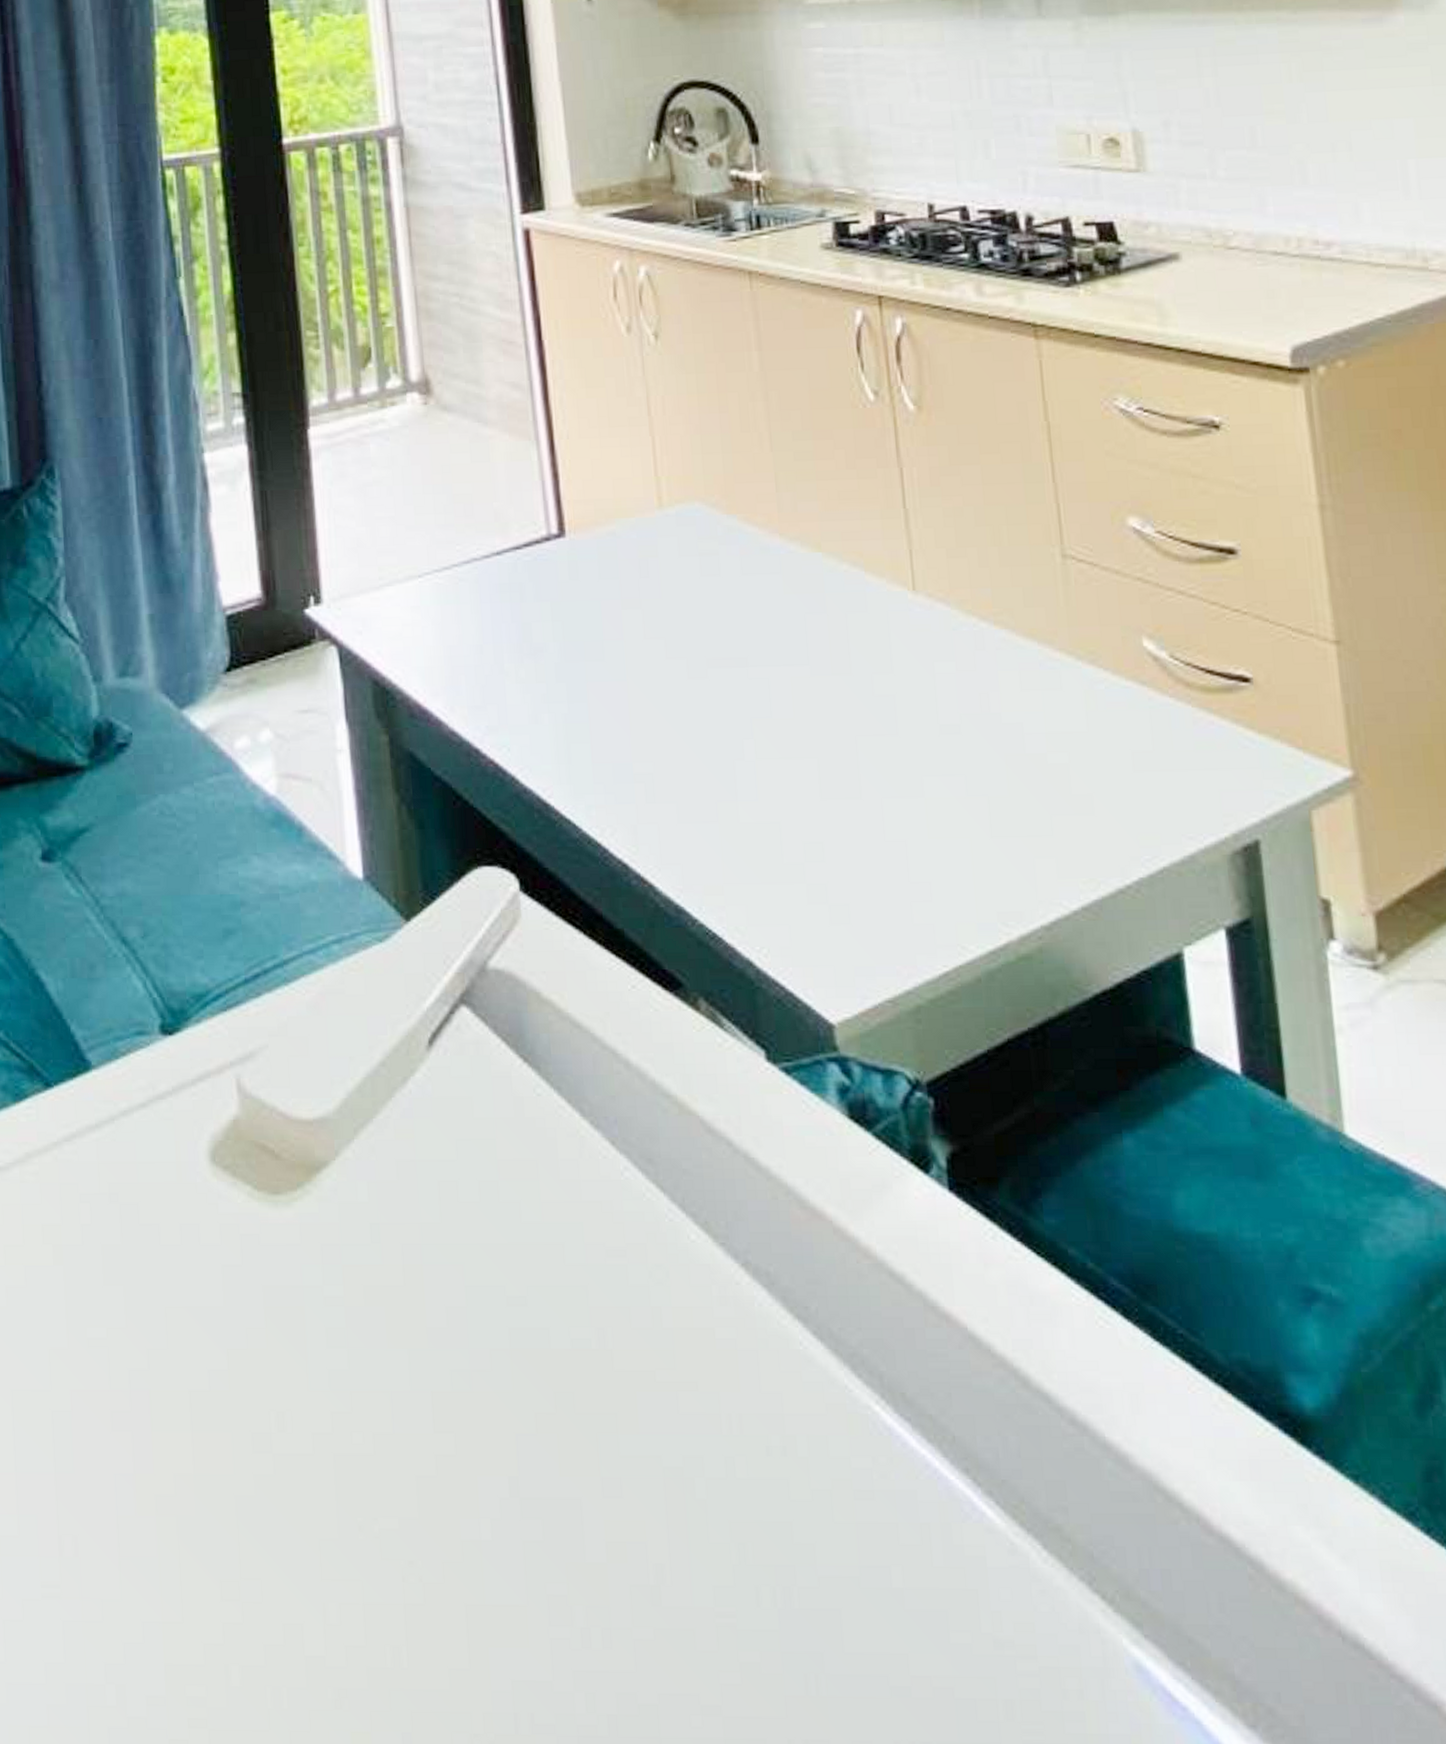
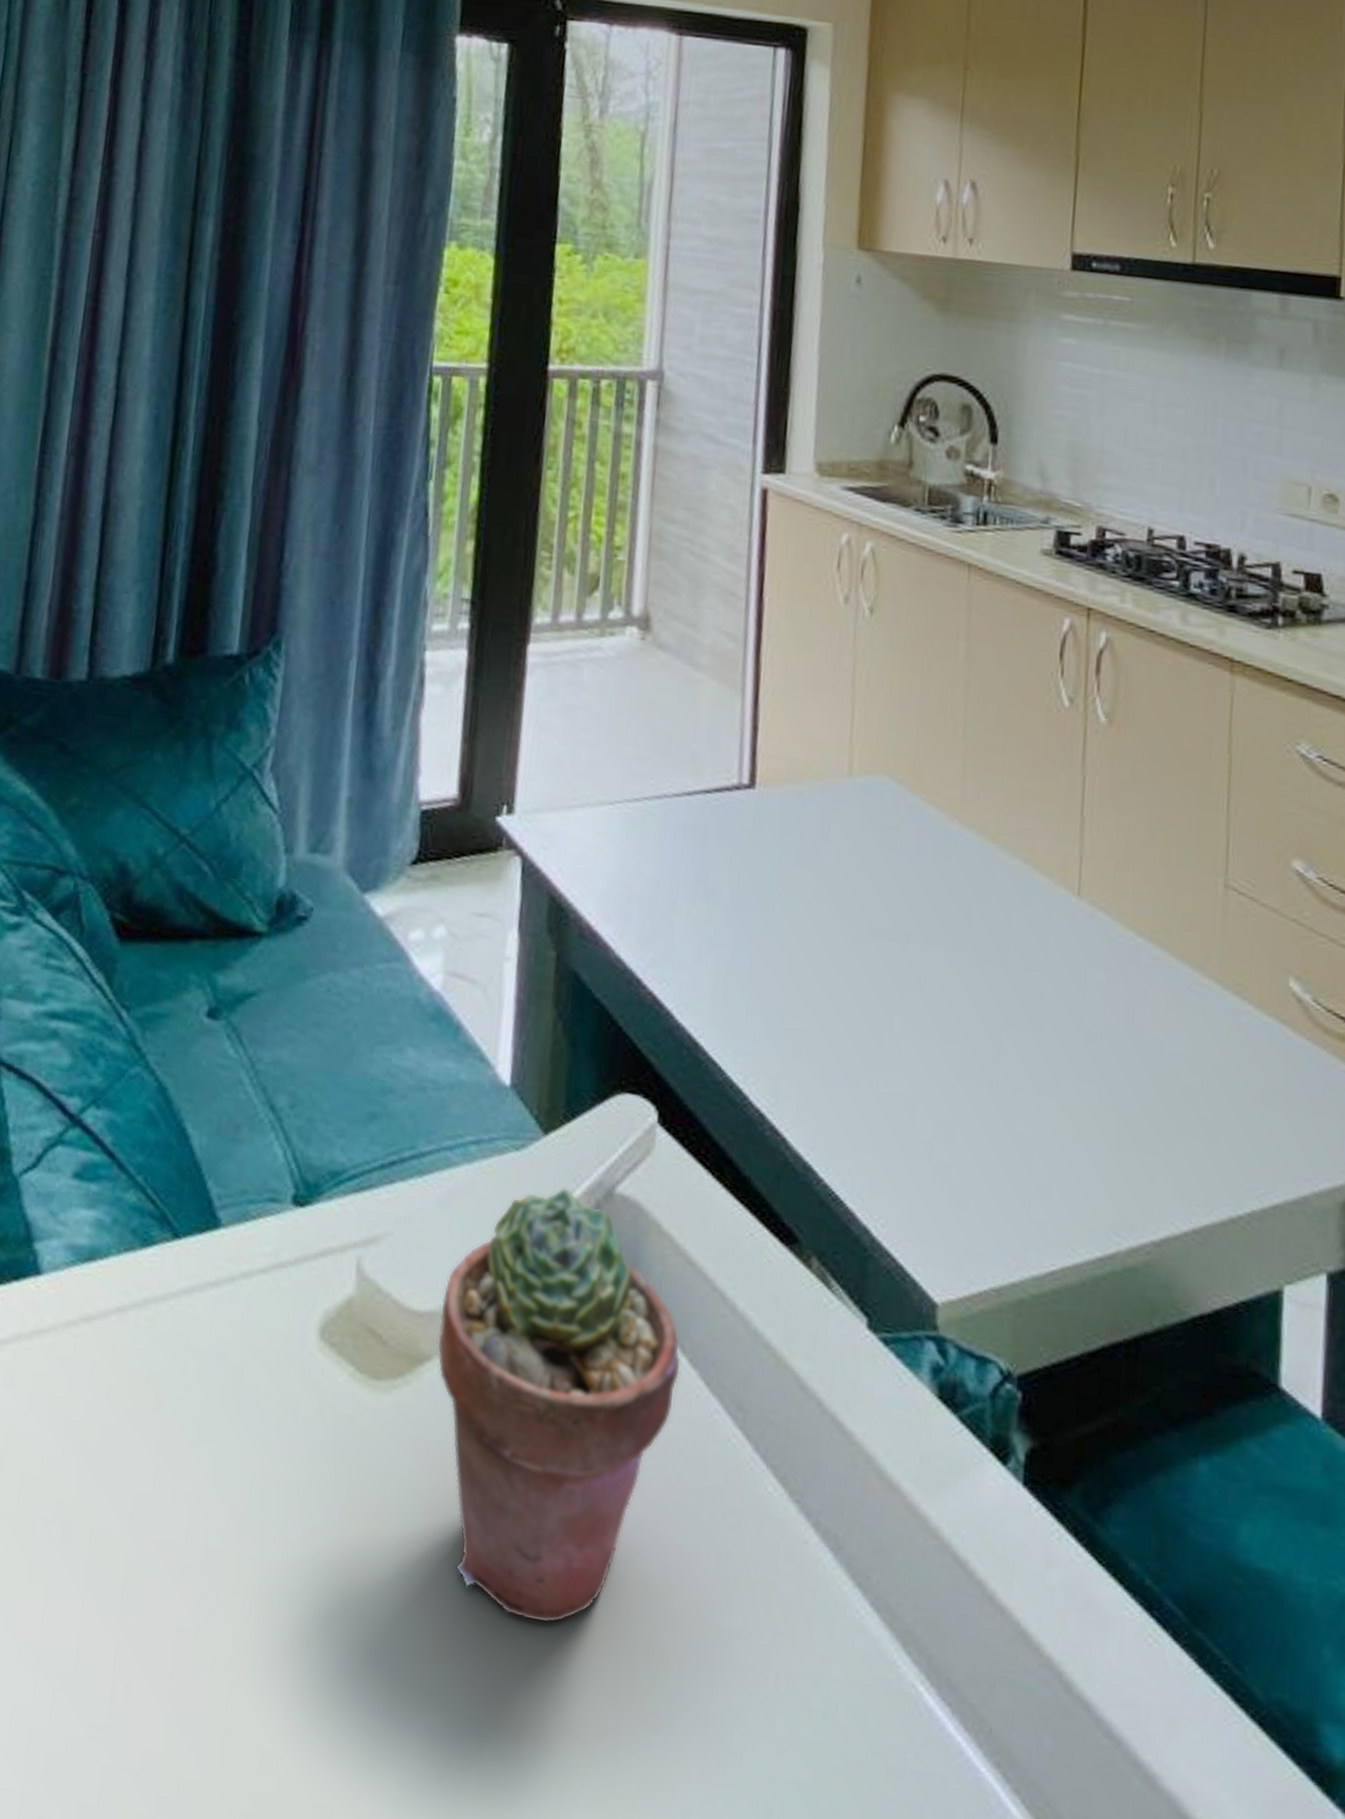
potted succulent: none [329,971,584,1408] -> present [437,1187,682,1624]

